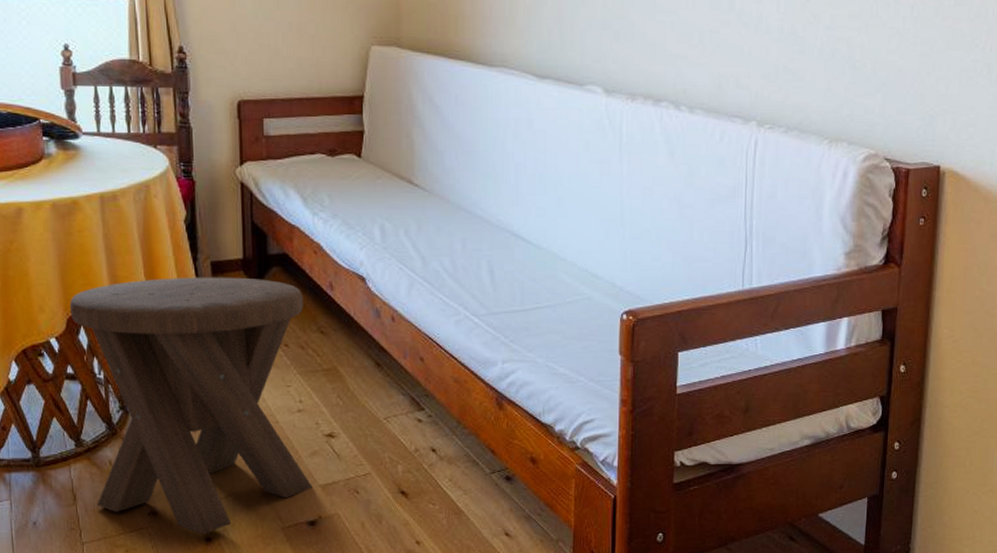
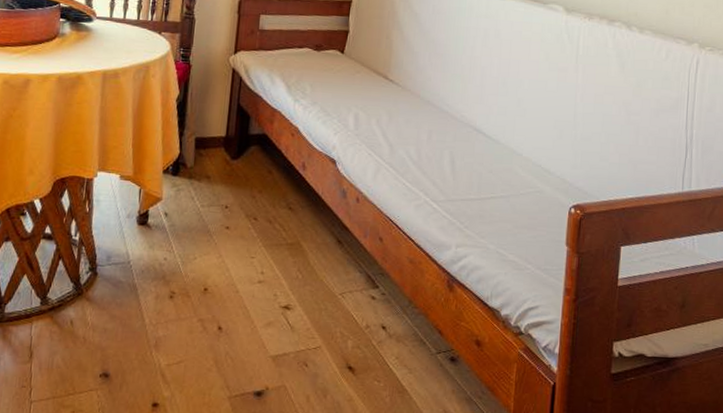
music stool: present [69,277,313,535] -> none [52,150,277,400]

